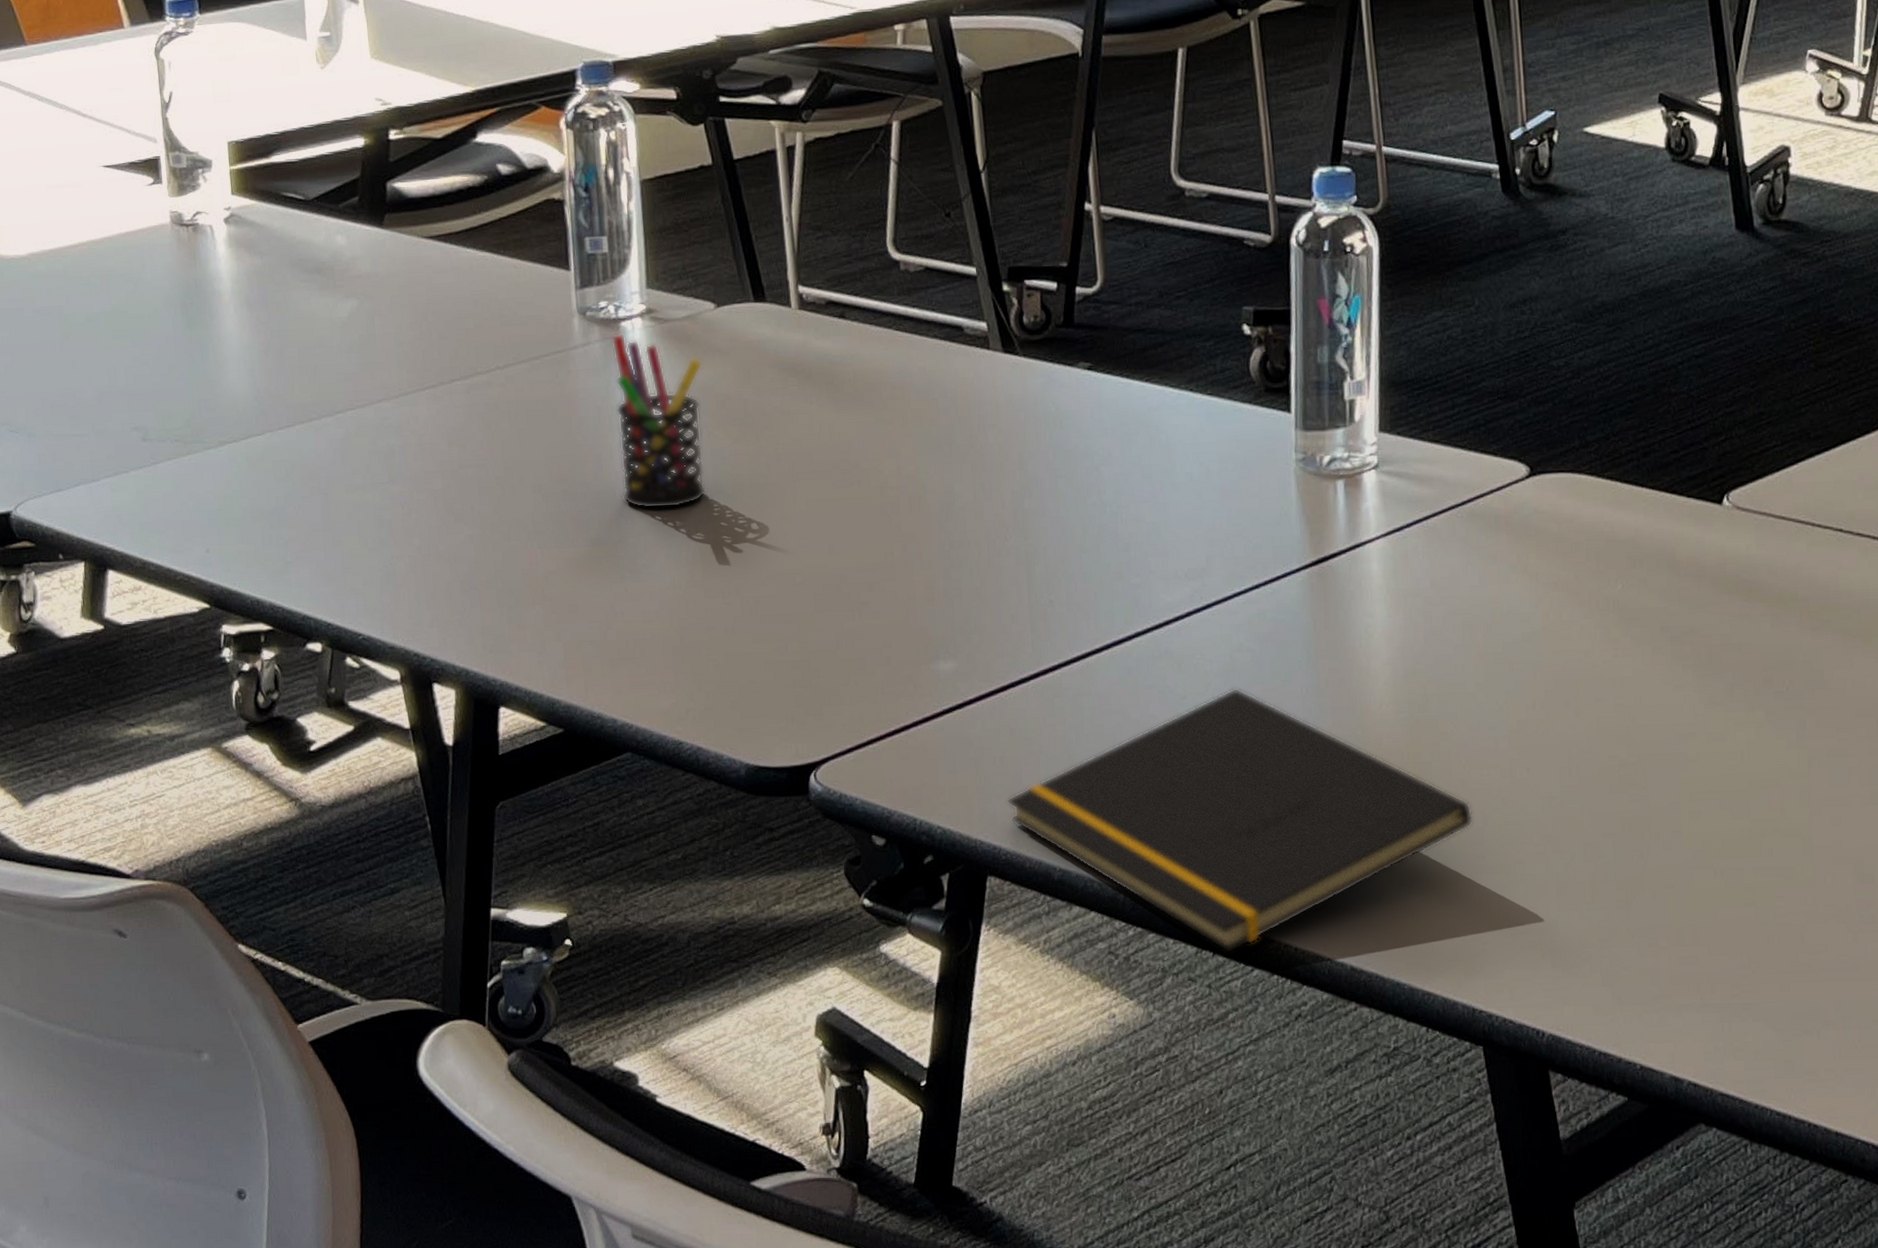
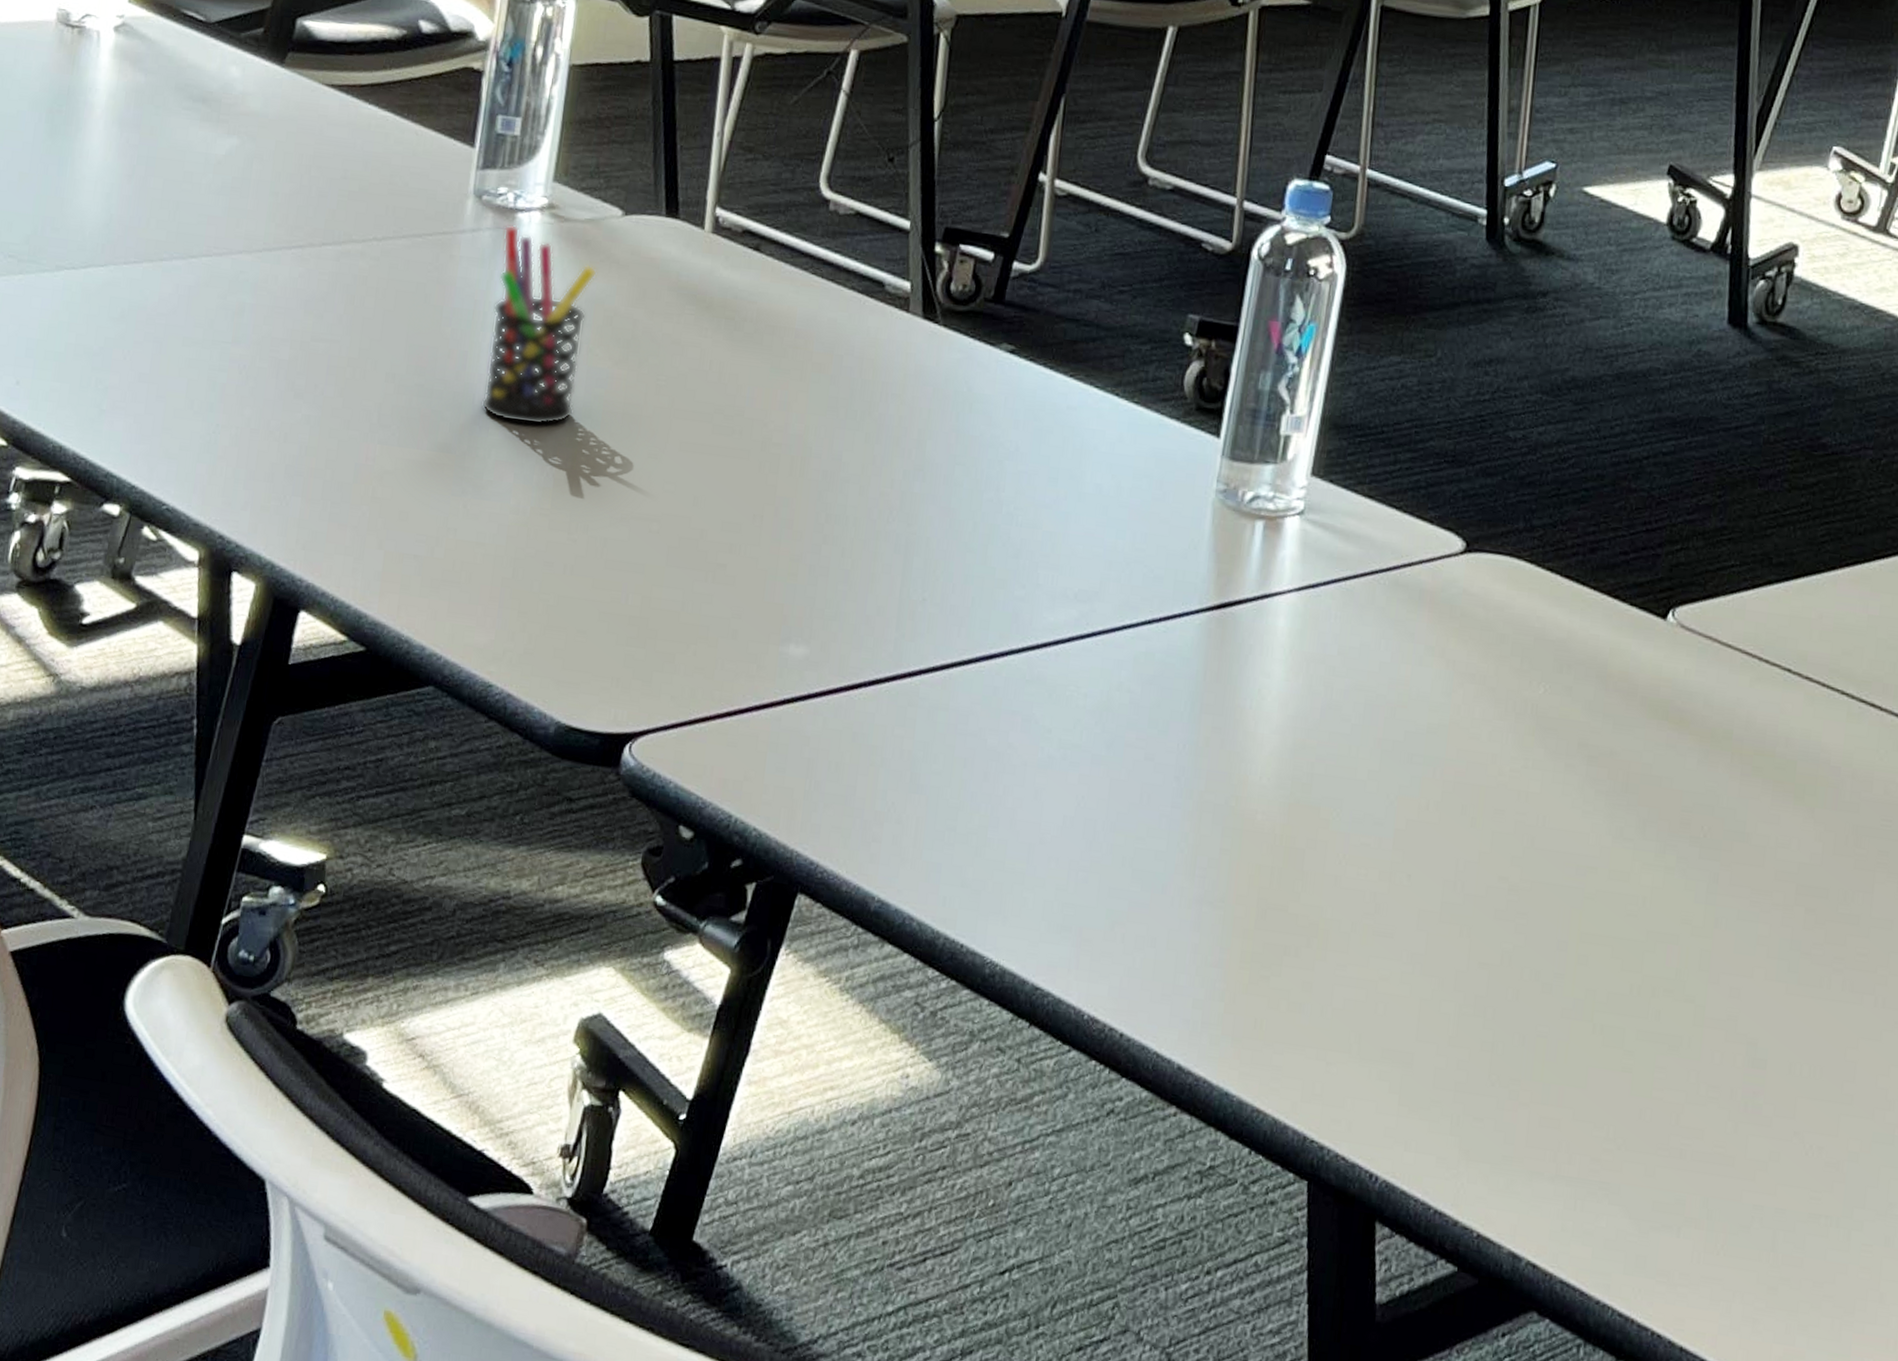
notepad: present [1006,687,1473,954] -> none [834,729,1341,1028]

